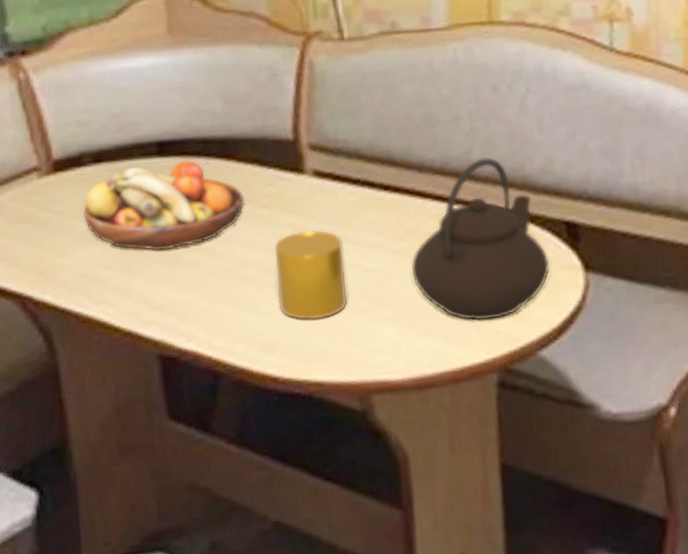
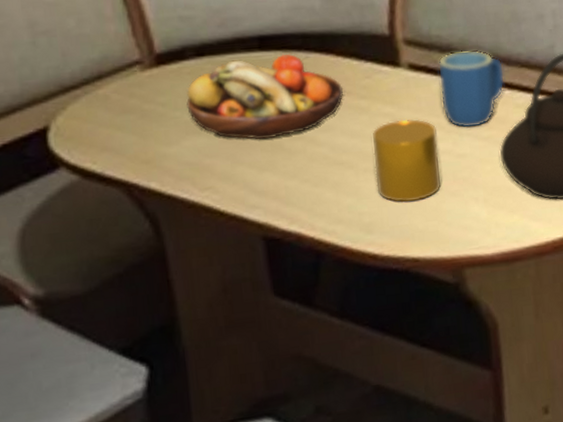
mug: none [344,155,417,241] -> present [437,49,505,129]

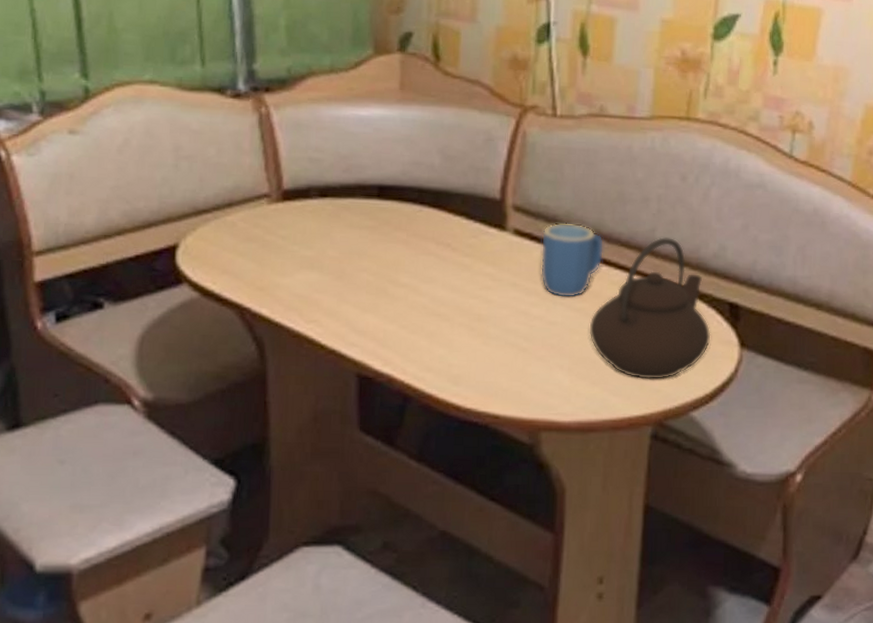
fruit bowl: present [186,53,343,139] -> none [304,204,449,283]
cup: present [373,119,442,203] -> none [468,281,532,360]

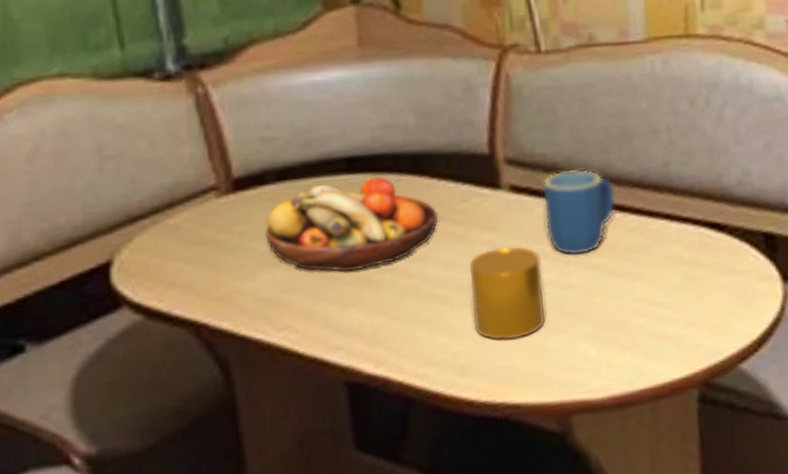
fruit bowl: none [304,204,449,283] -> present [265,176,438,272]
cup: none [468,281,532,360] -> present [470,246,546,341]
teapot: present [589,237,711,379] -> none [610,170,749,336]

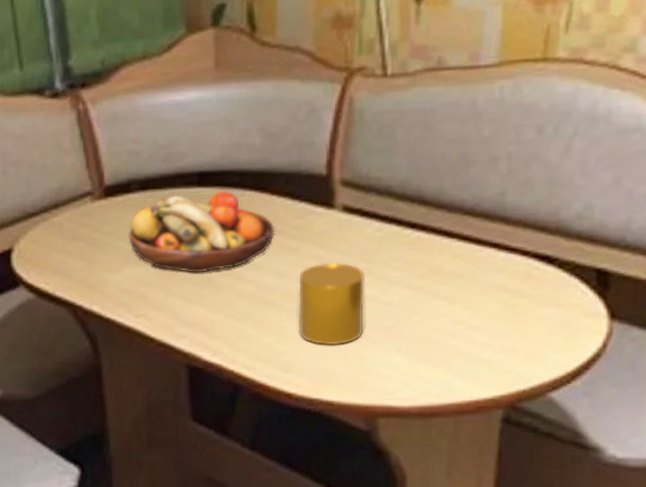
mug: present [541,169,616,257] -> none [372,193,445,276]

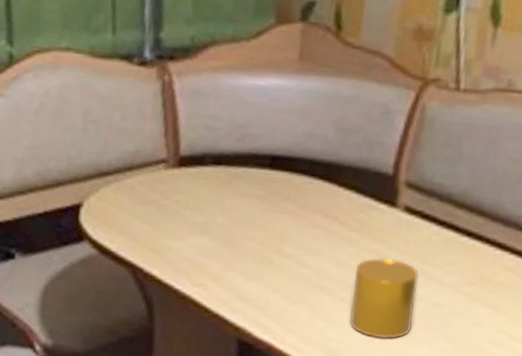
fruit bowl: present [129,190,274,273] -> none [196,173,338,252]

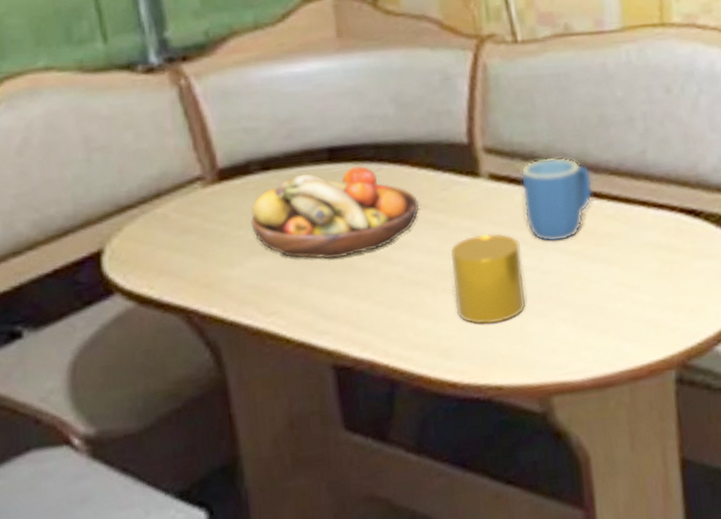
fruit bowl: none [196,173,338,252] -> present [251,165,419,259]
mug: none [428,201,501,282] -> present [520,157,594,243]

